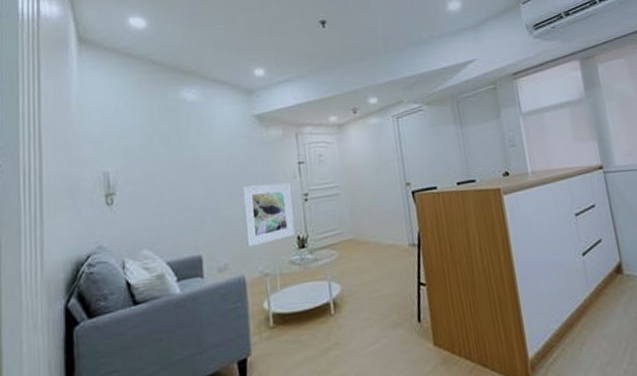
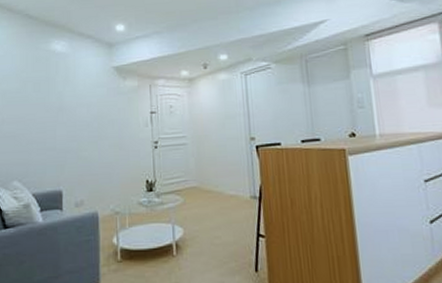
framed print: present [243,183,295,248] -> none [100,130,144,187]

